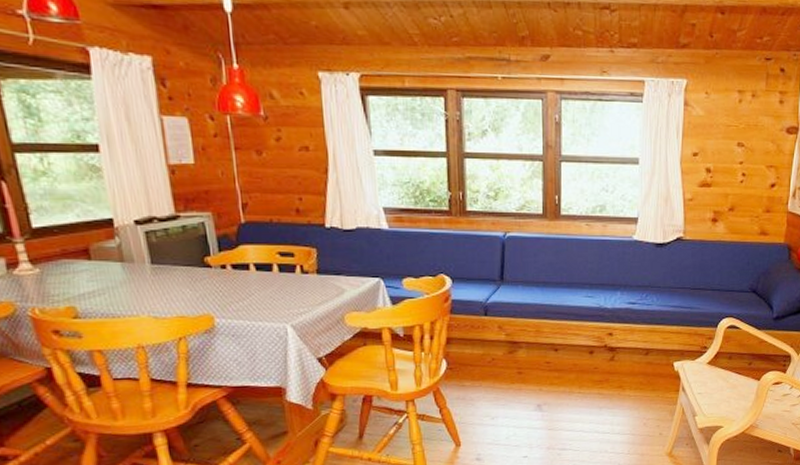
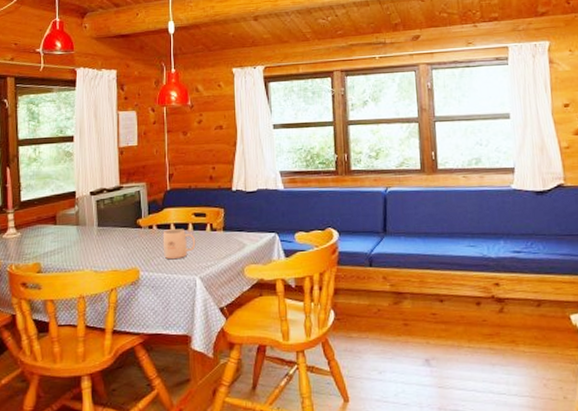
mug: none [240,270,284,305] -> present [162,229,196,260]

